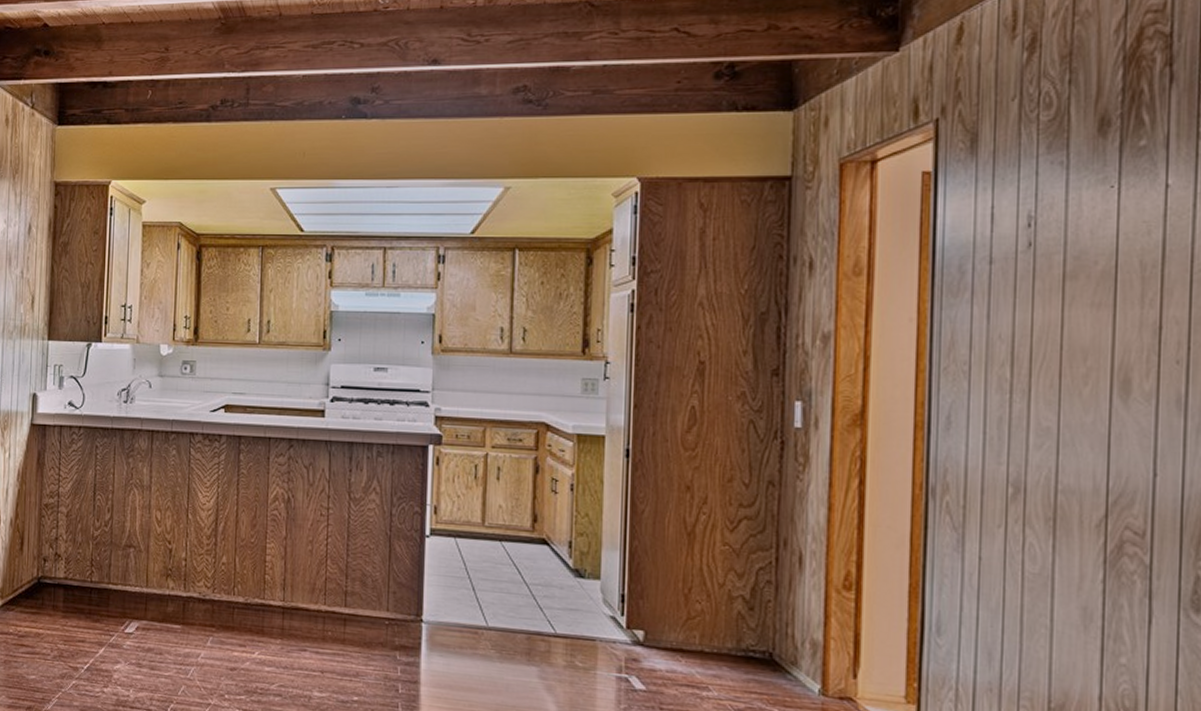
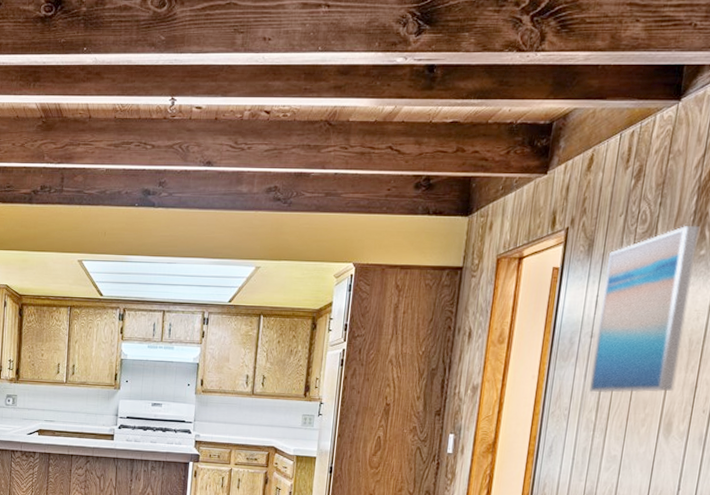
wall art: none [997,107,1133,339] -> present [589,225,700,393]

